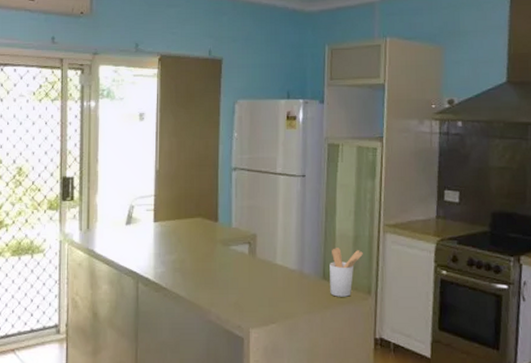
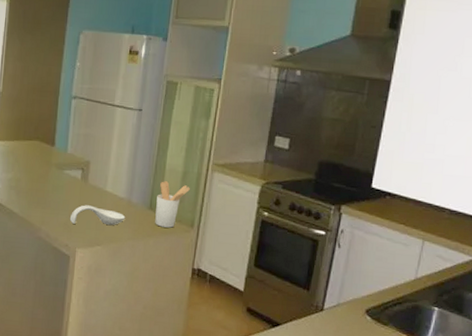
spoon rest: none [240,281,299,302] -> present [69,205,126,226]

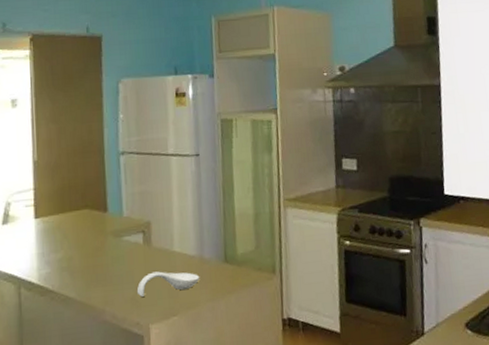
utensil holder: present [155,181,190,228] -> none [231,227,265,280]

